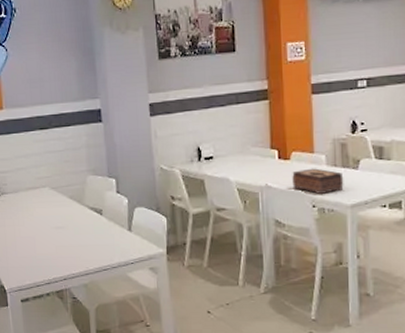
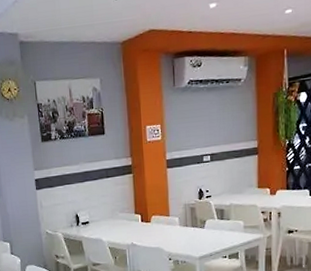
tissue box: present [292,168,344,194] -> none [152,228,194,249]

